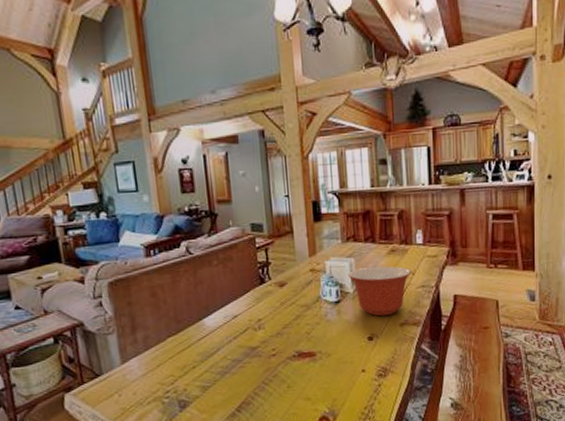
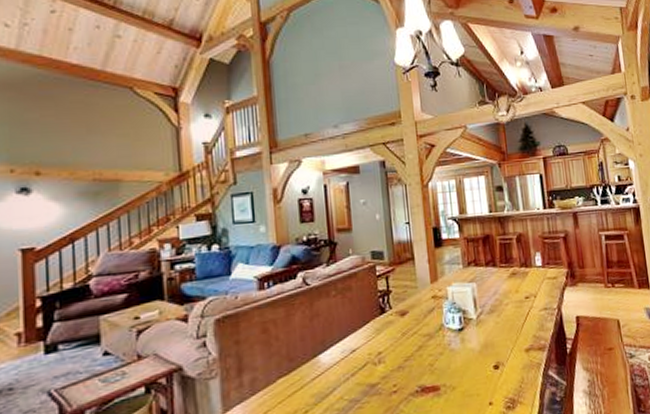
mixing bowl: present [347,266,411,316] -> none [470,289,533,342]

